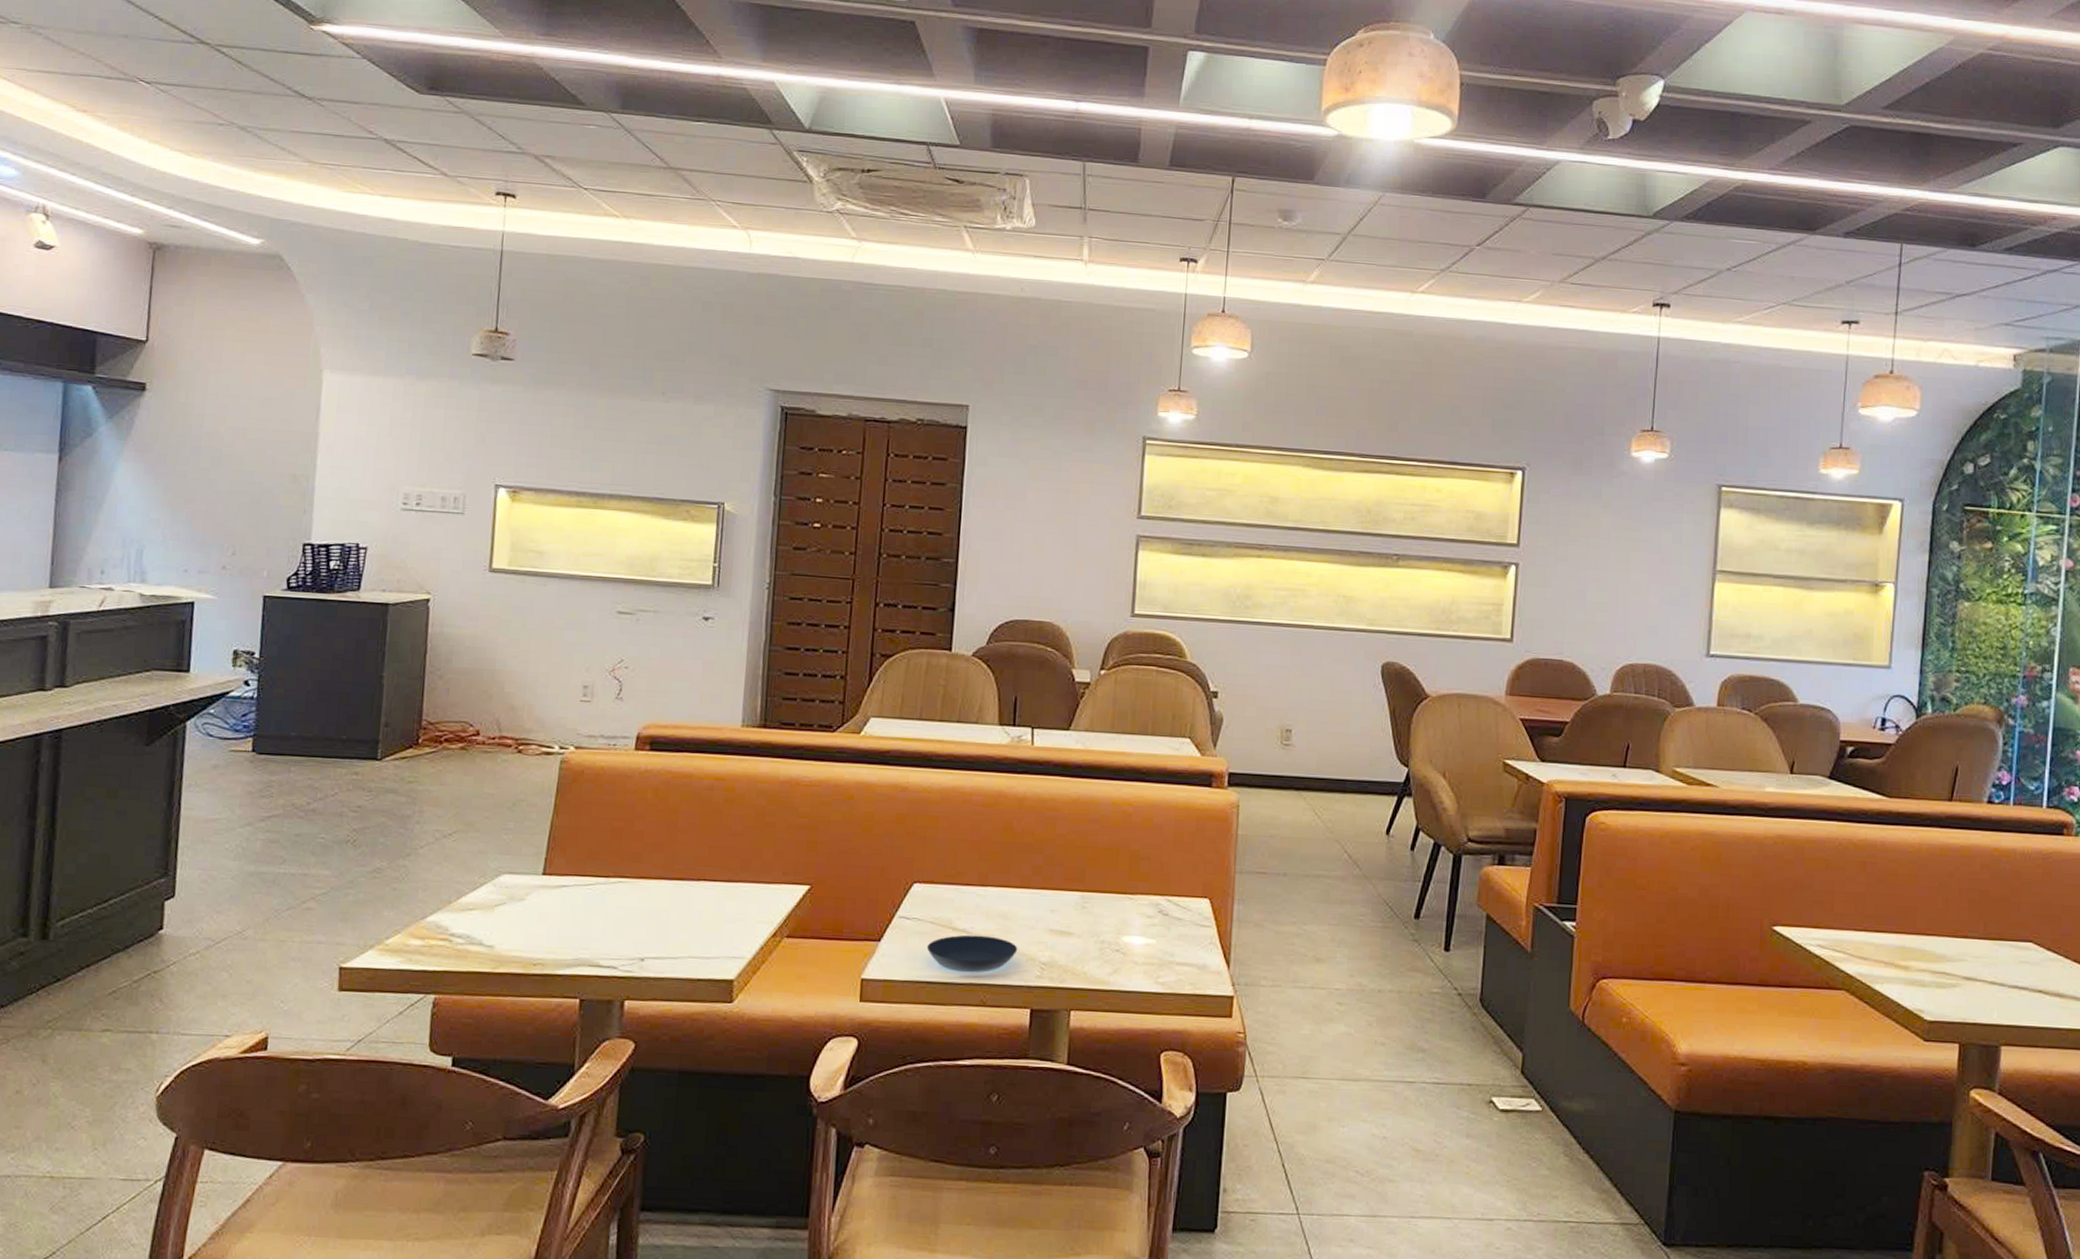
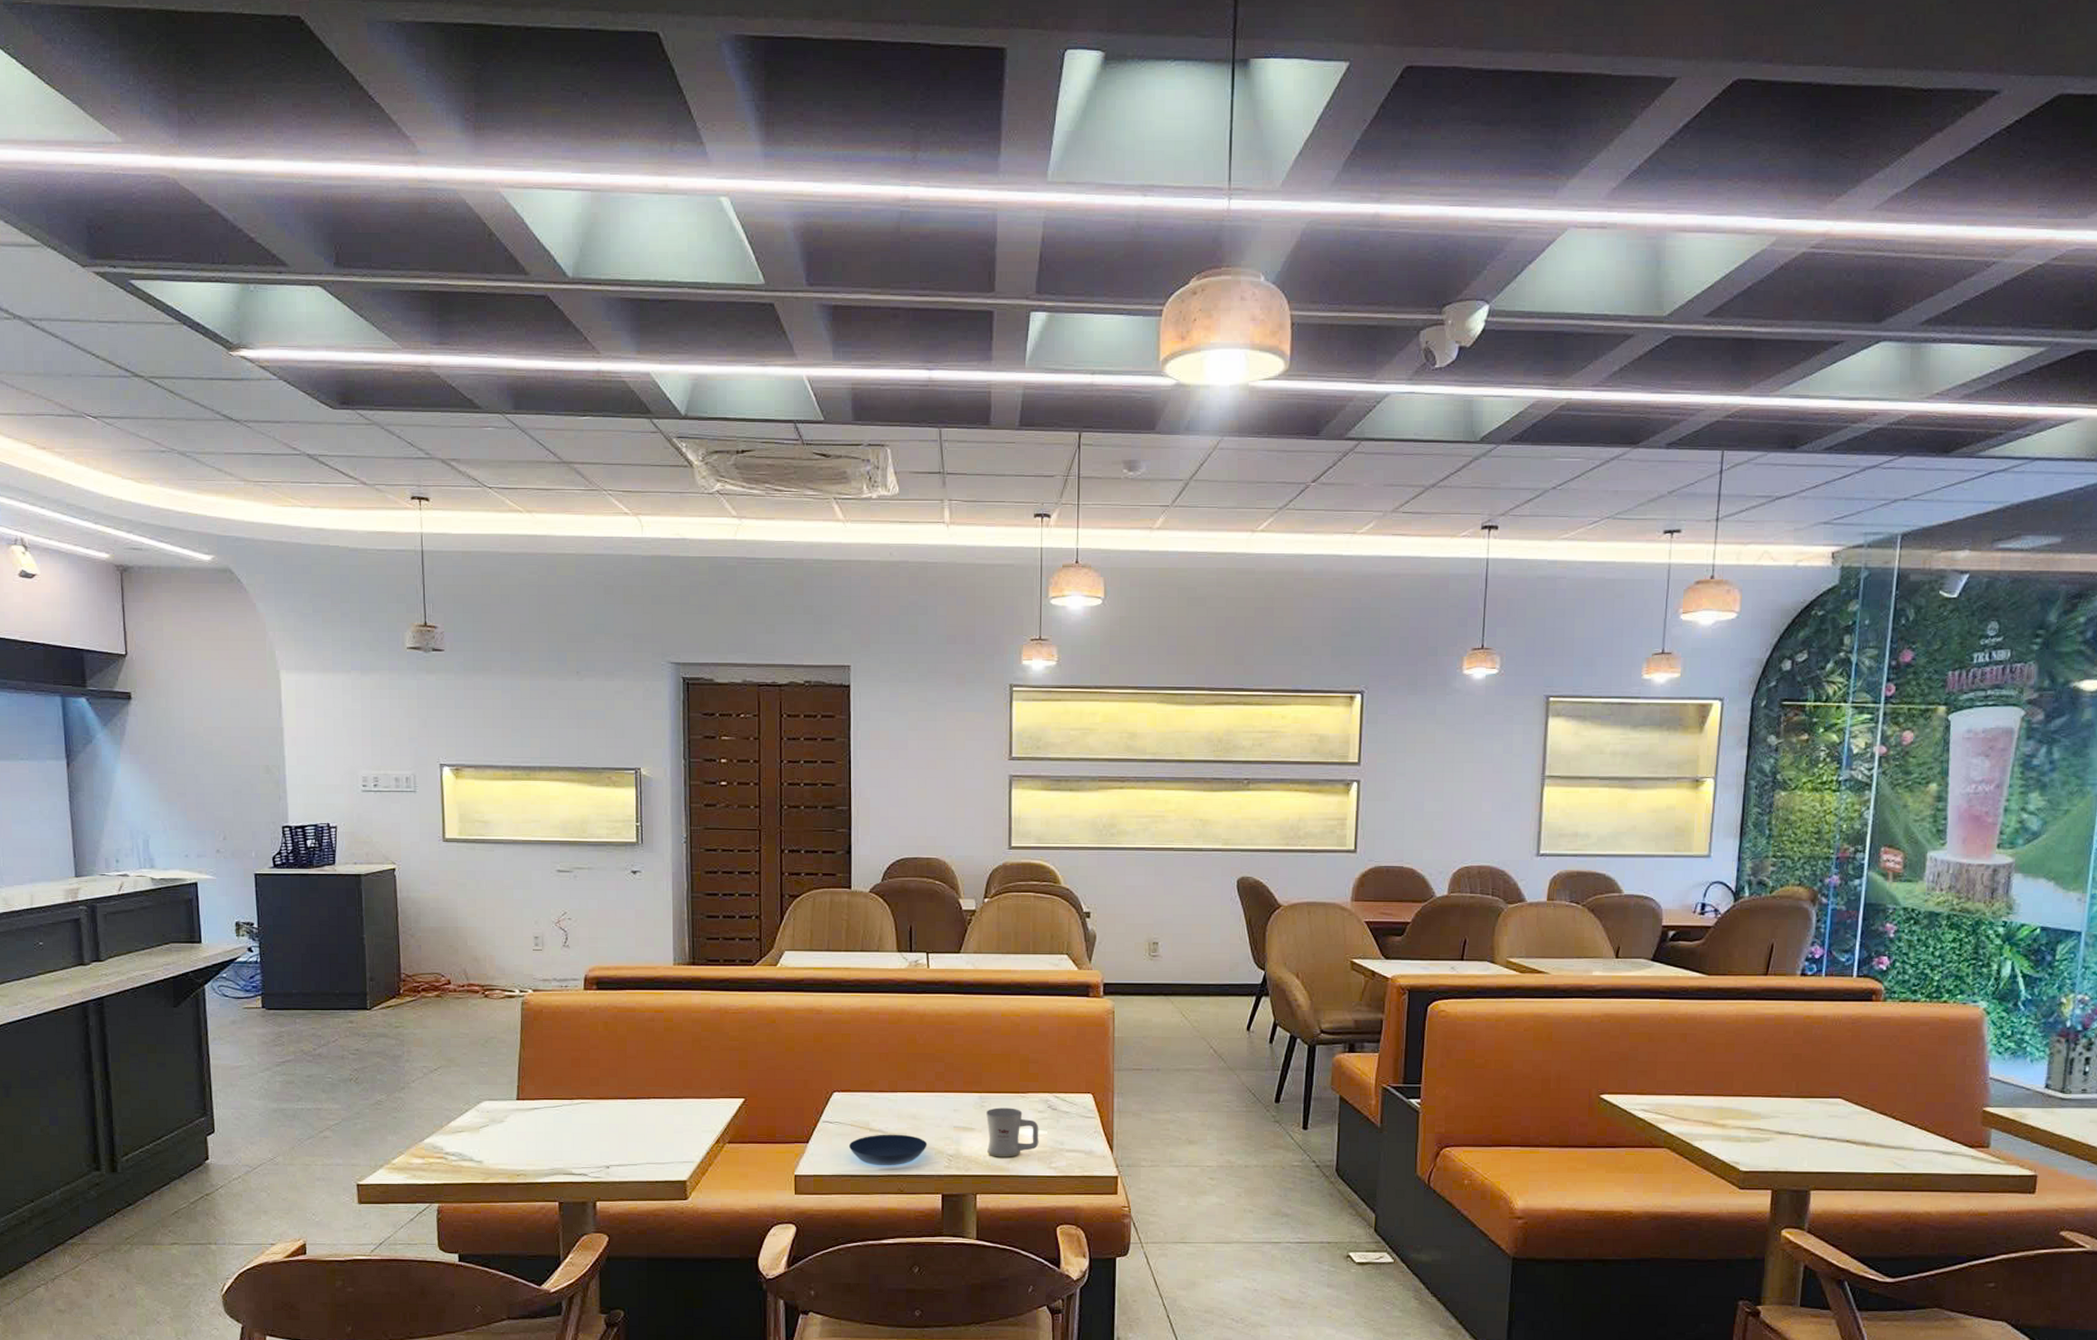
mug: none [1086,909,1147,969] -> present [986,1107,1039,1157]

